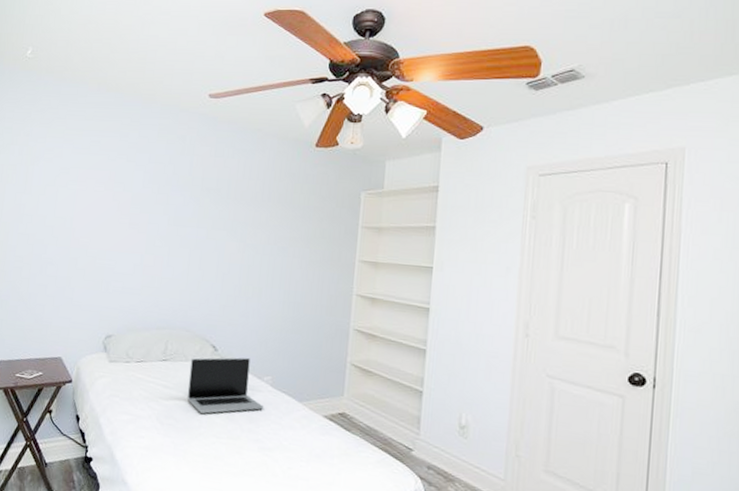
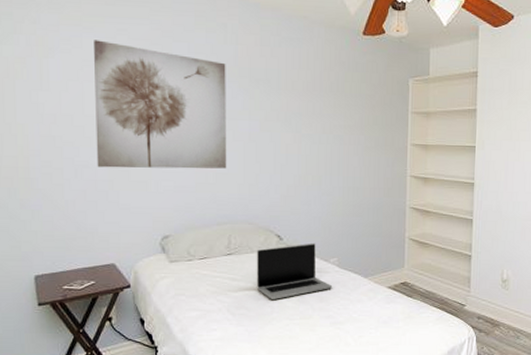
wall art: none [59,150,181,274] -> present [94,40,227,169]

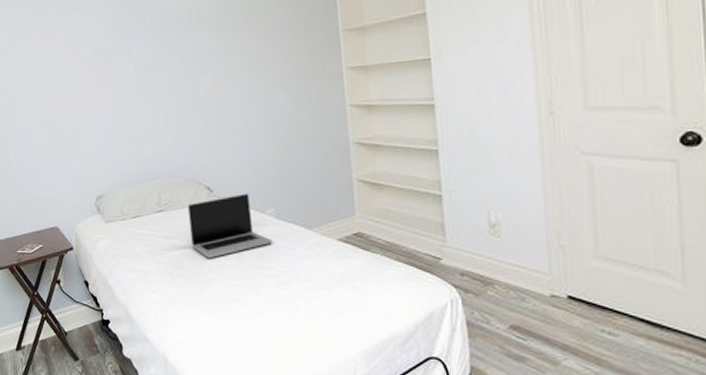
wall art: present [94,40,227,169] -> none [21,12,150,134]

